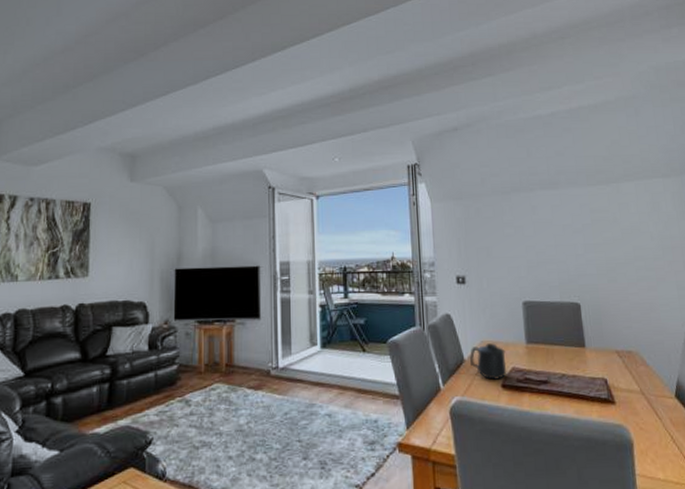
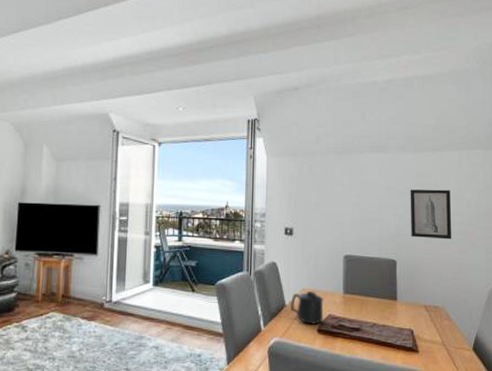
wall art: none [587,223,639,277] -> present [410,189,452,240]

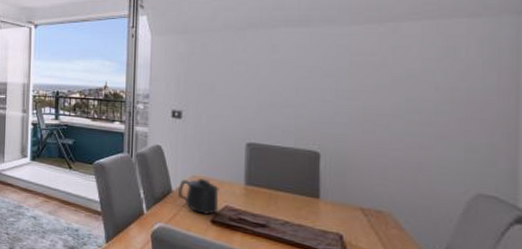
wall art: present [410,189,452,240] -> none [342,69,409,132]

